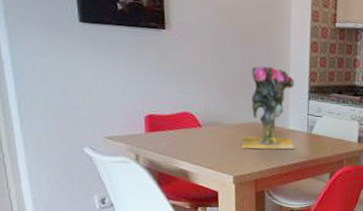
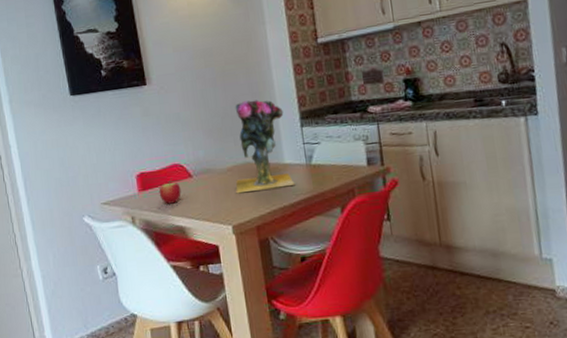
apple: none [166,123,189,148] -> present [158,177,181,204]

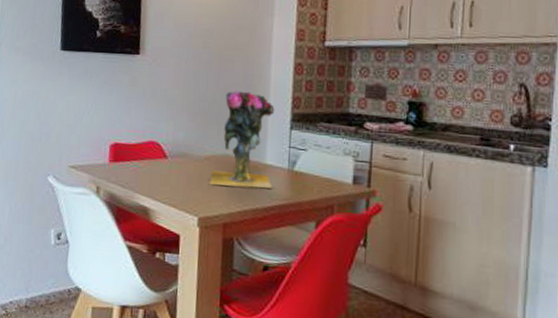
apple: present [158,177,181,204] -> none [129,154,153,182]

